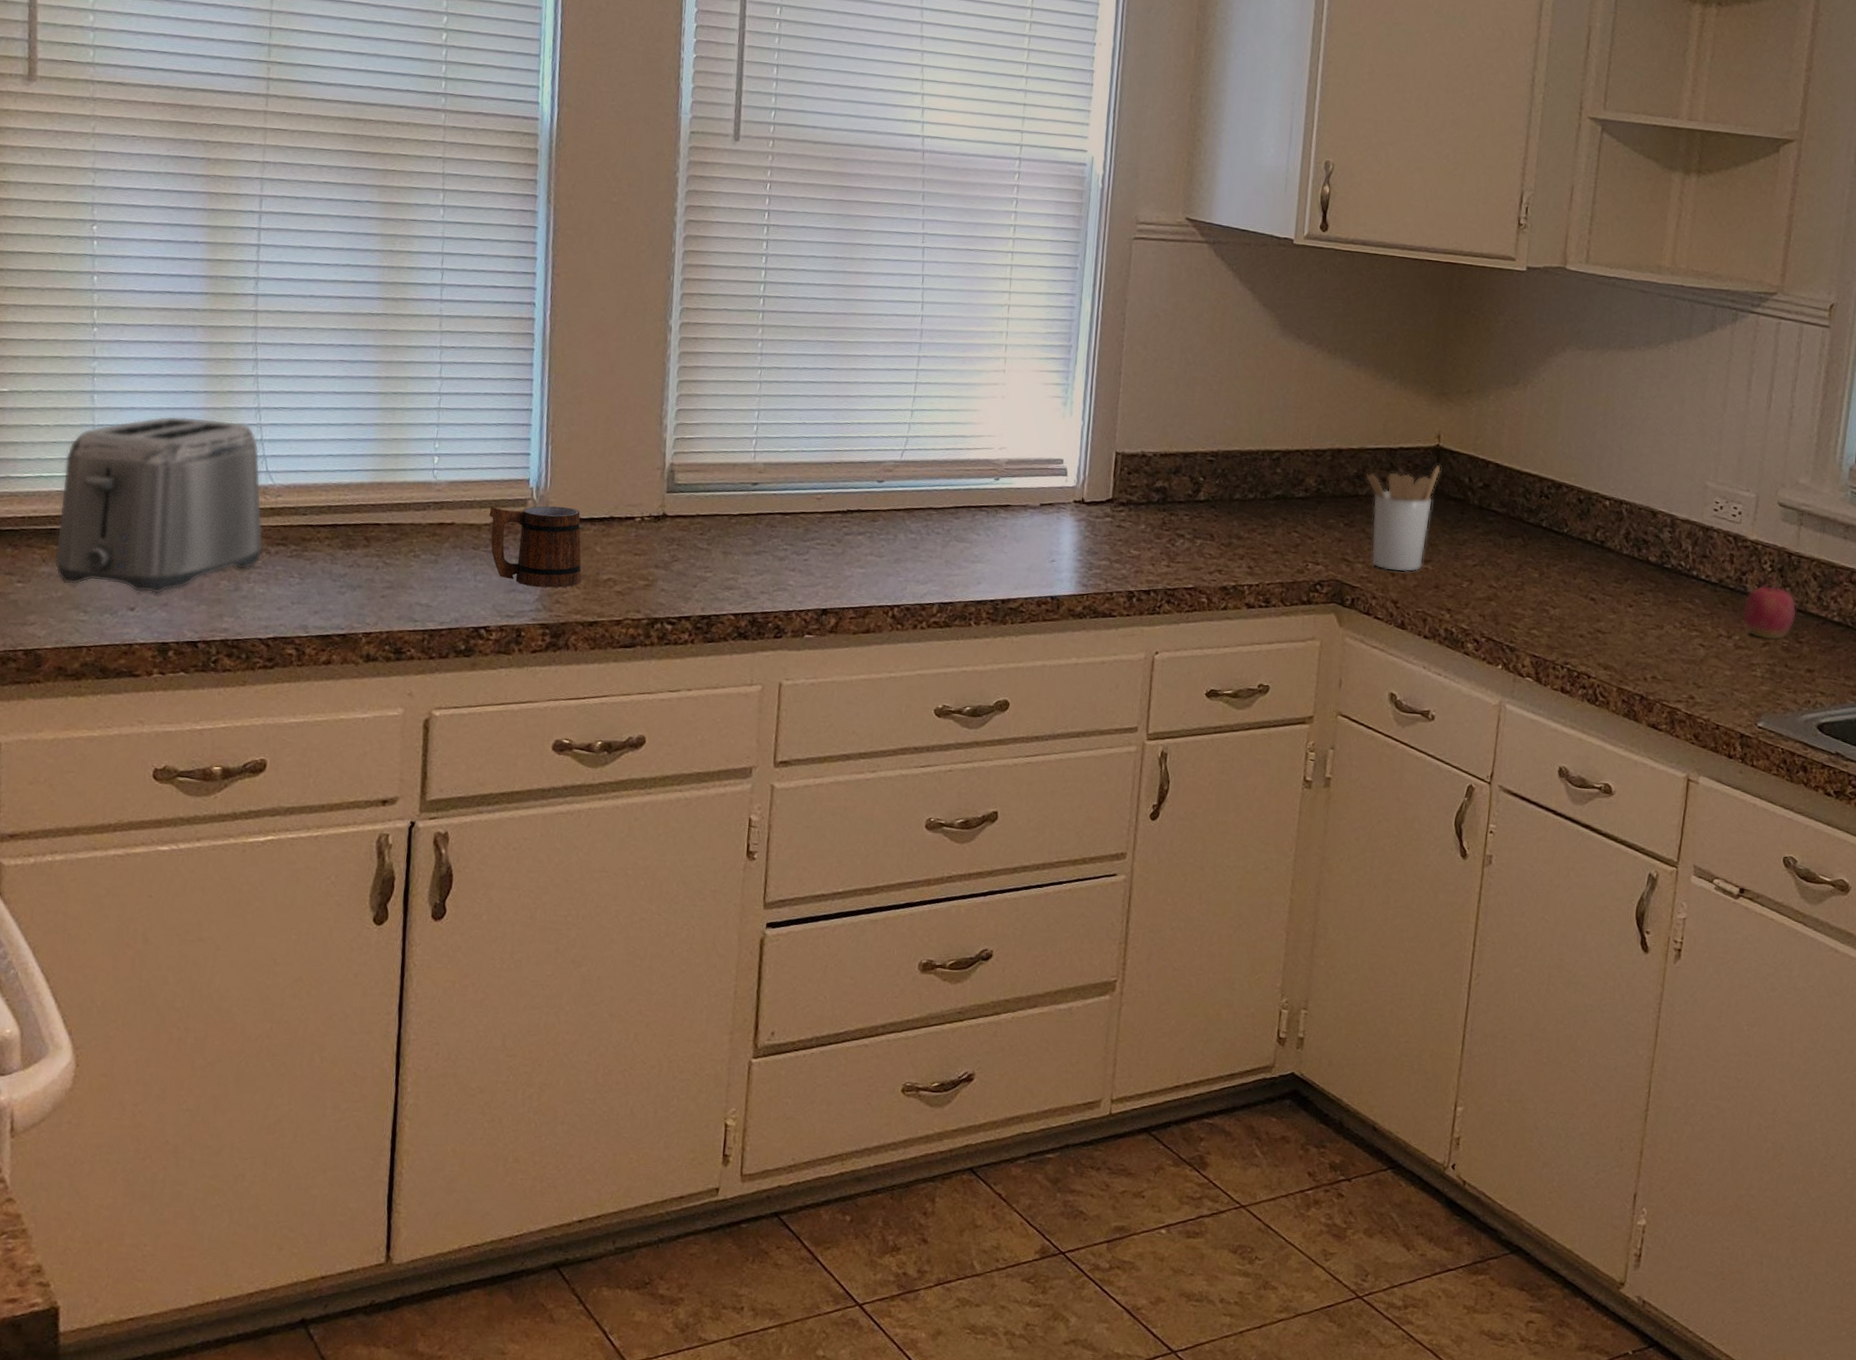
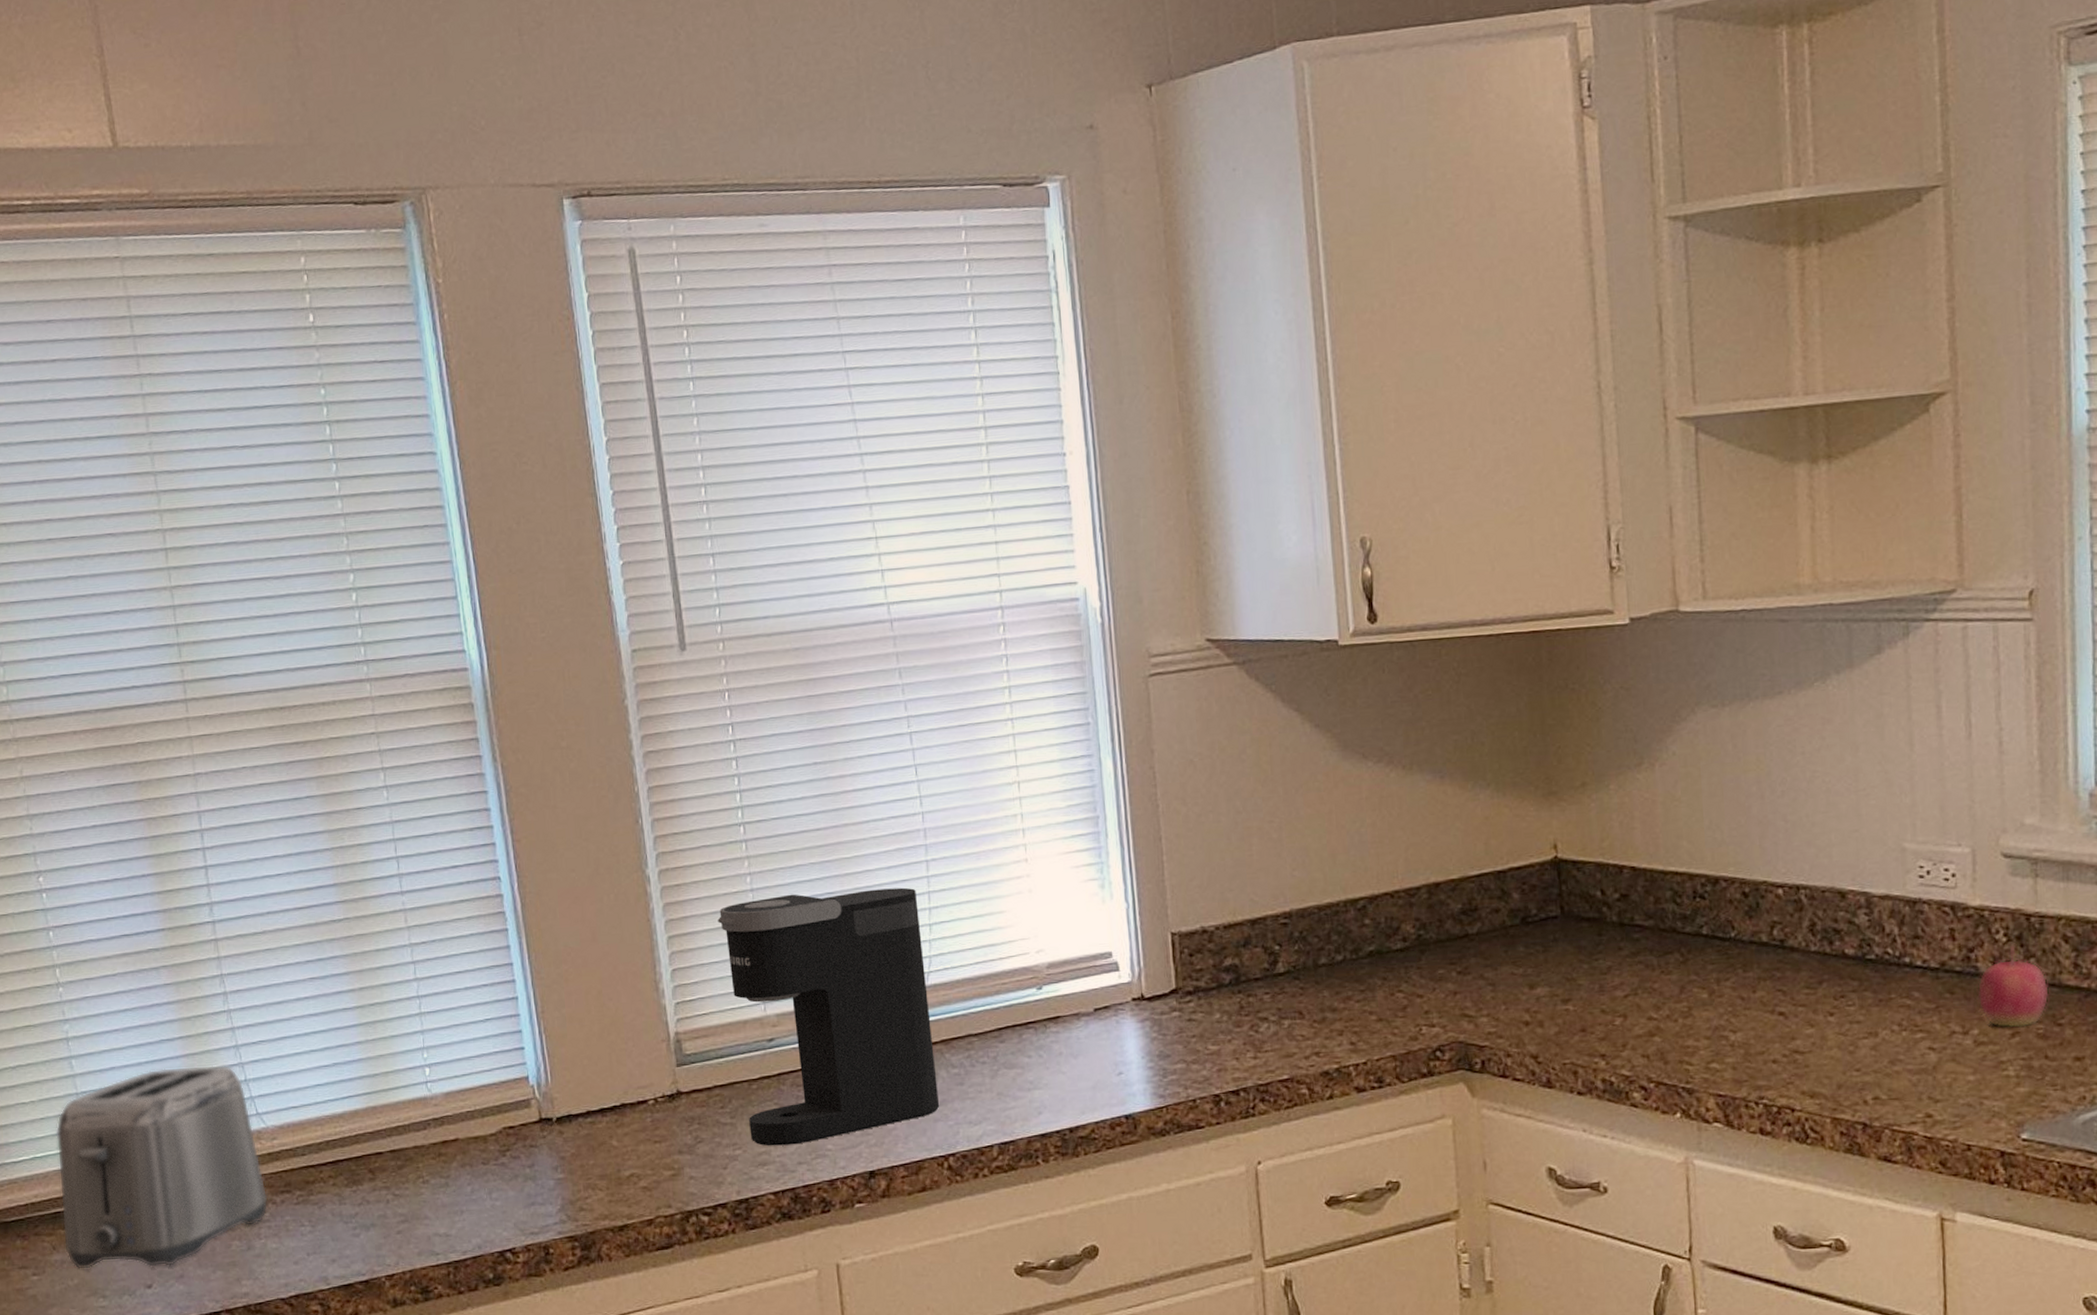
mug: present [489,506,582,588] -> none [492,1101,603,1197]
coffee maker: none [722,362,905,576] -> present [718,887,940,1146]
utensil holder: present [1365,465,1441,572] -> none [1472,882,1564,1020]

